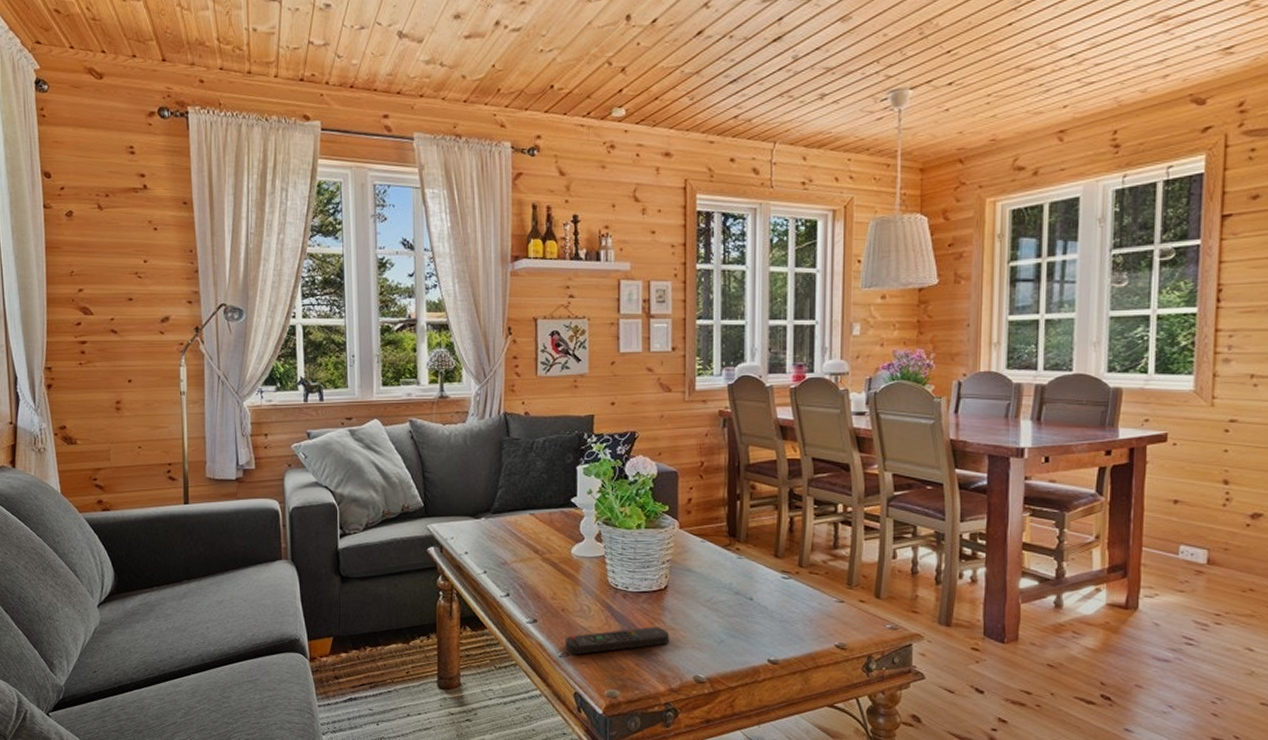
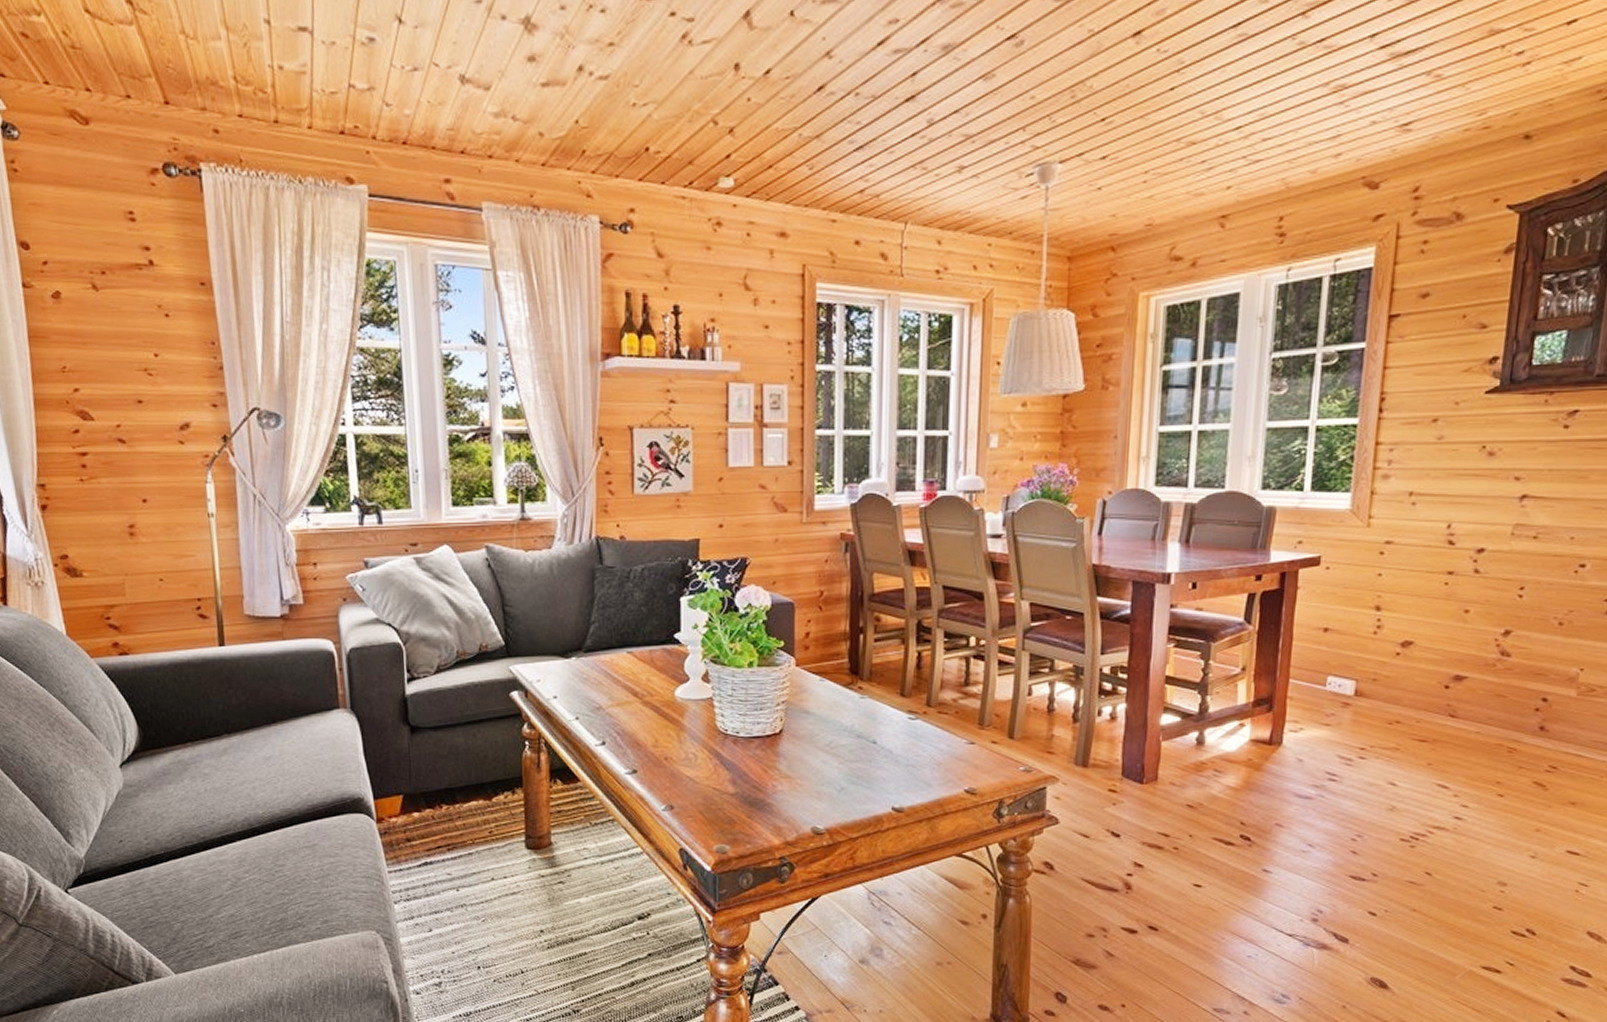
remote control: present [565,627,670,654] -> none [668,775,785,807]

